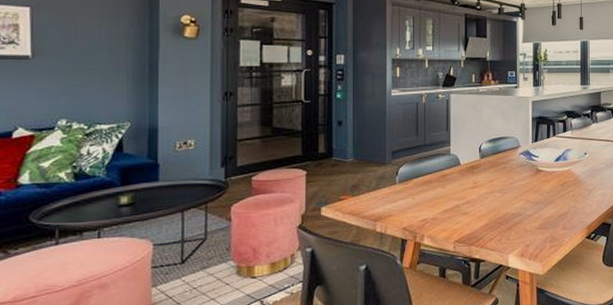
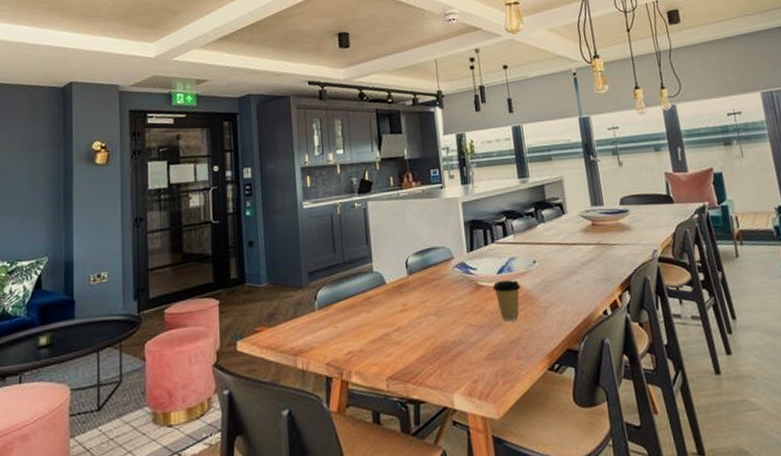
coffee cup: none [550,166,572,200] -> present [492,280,521,322]

